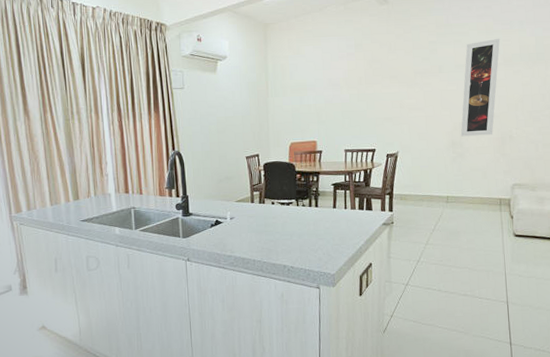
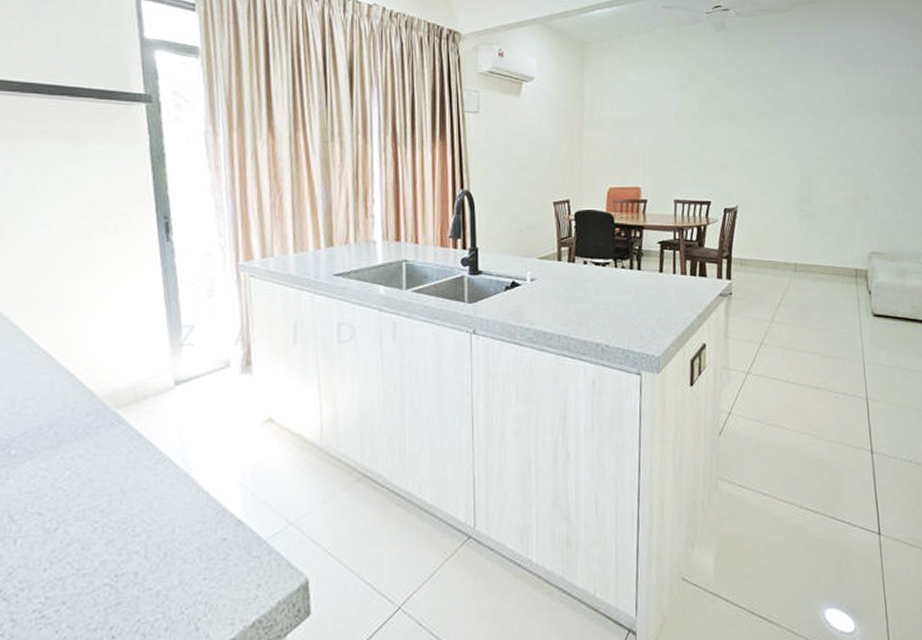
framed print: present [460,38,500,137] -> none [809,80,853,193]

